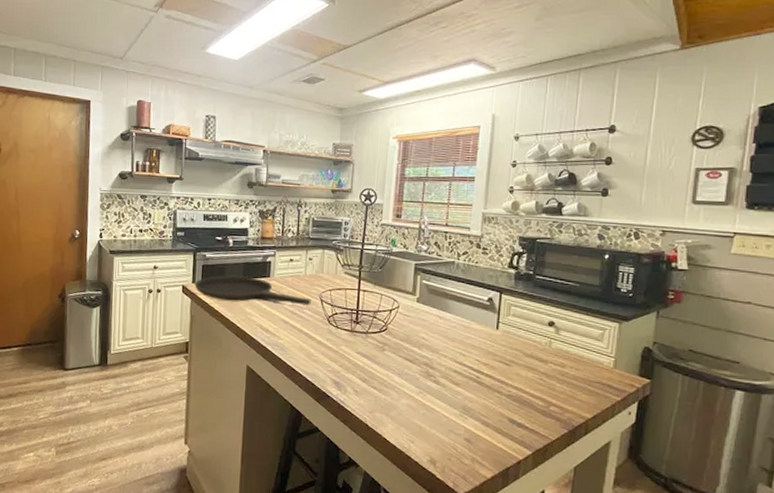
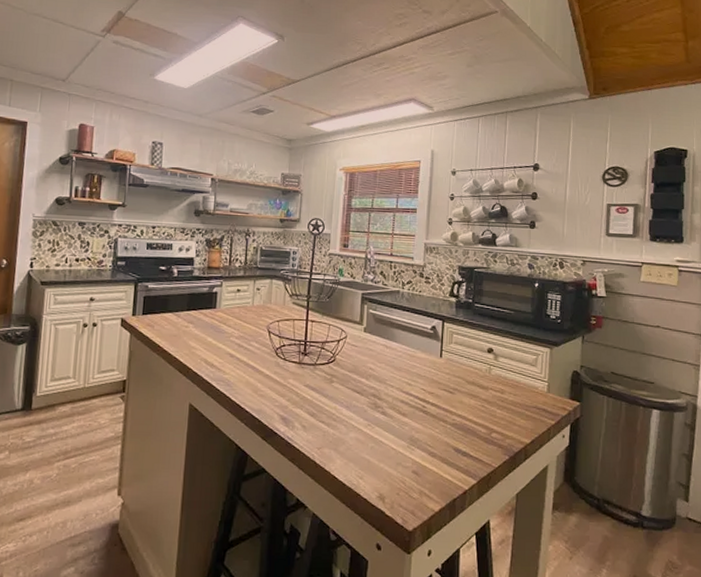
frying pan: present [194,275,311,306] -> none [134,307,259,338]

